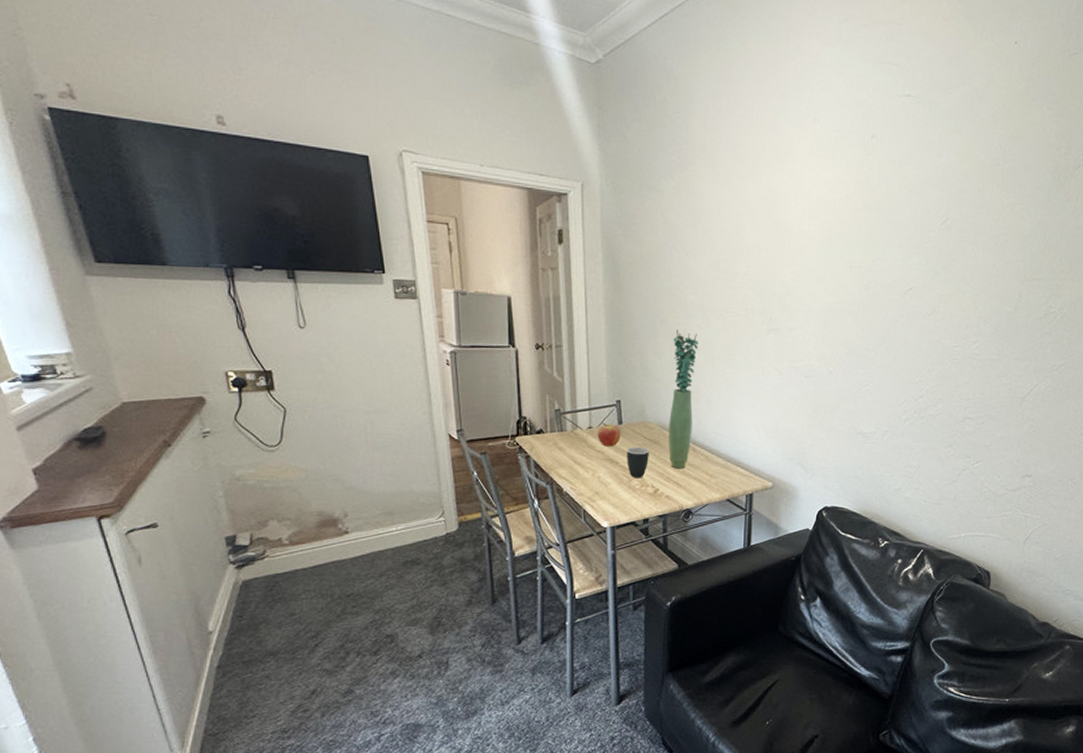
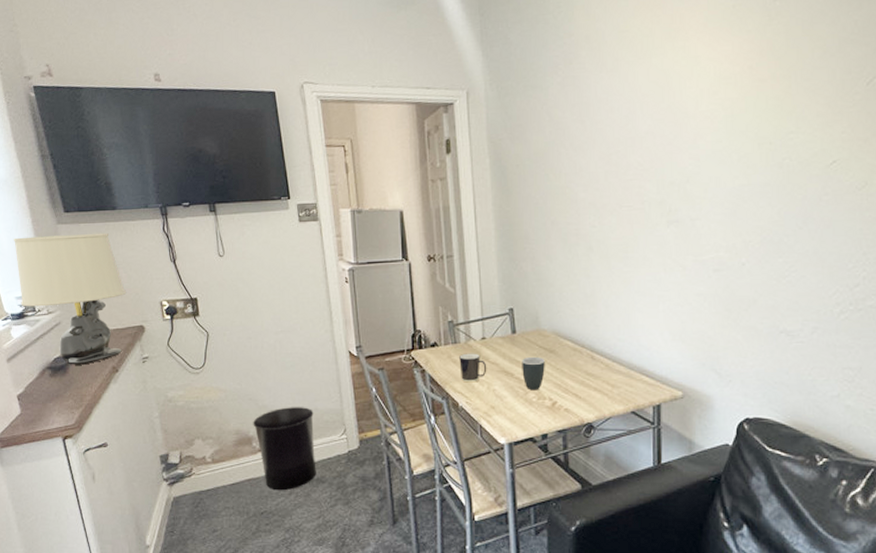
table lamp: none [22,286,182,437] -> present [13,232,127,365]
waste bin: none [339,489,411,572] -> present [253,407,316,490]
mug: none [565,441,593,469] -> present [459,353,487,383]
fruit: present [597,422,621,447] -> none [491,332,515,358]
vase: present [668,329,698,469] -> none [564,230,592,379]

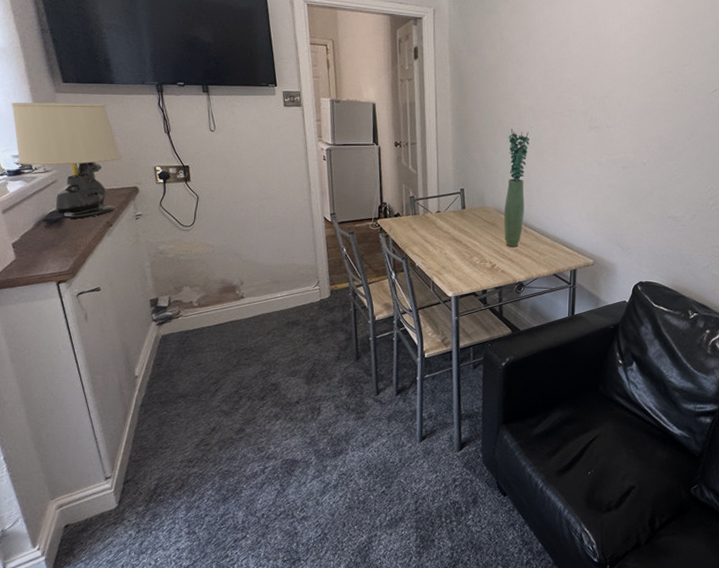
waste bin: present [253,407,316,490] -> none [237,262,292,330]
mug: present [459,353,487,383] -> none [418,223,441,247]
mug: present [522,356,545,391] -> none [469,228,488,255]
vase: none [564,230,592,379] -> present [504,128,530,248]

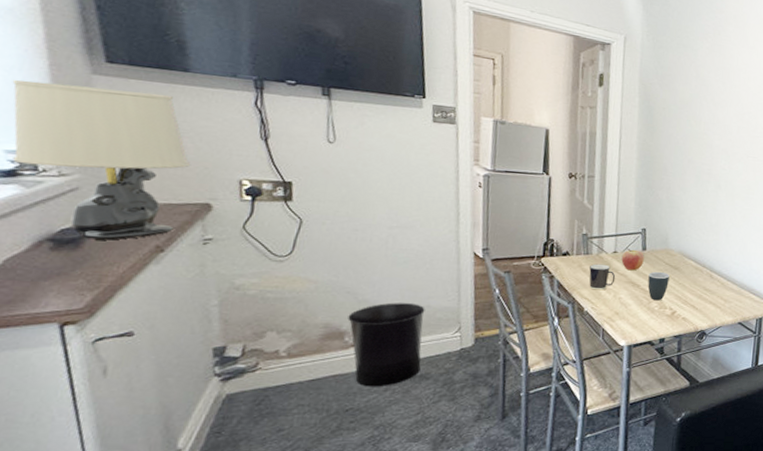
waste bin: none [237,262,292,330] -> present [347,303,425,386]
mug: none [418,223,441,247] -> present [588,264,616,291]
fruit: none [444,207,464,228] -> present [621,248,644,271]
mug: none [469,228,488,255] -> present [647,271,670,301]
vase: present [504,128,530,248] -> none [687,169,721,294]

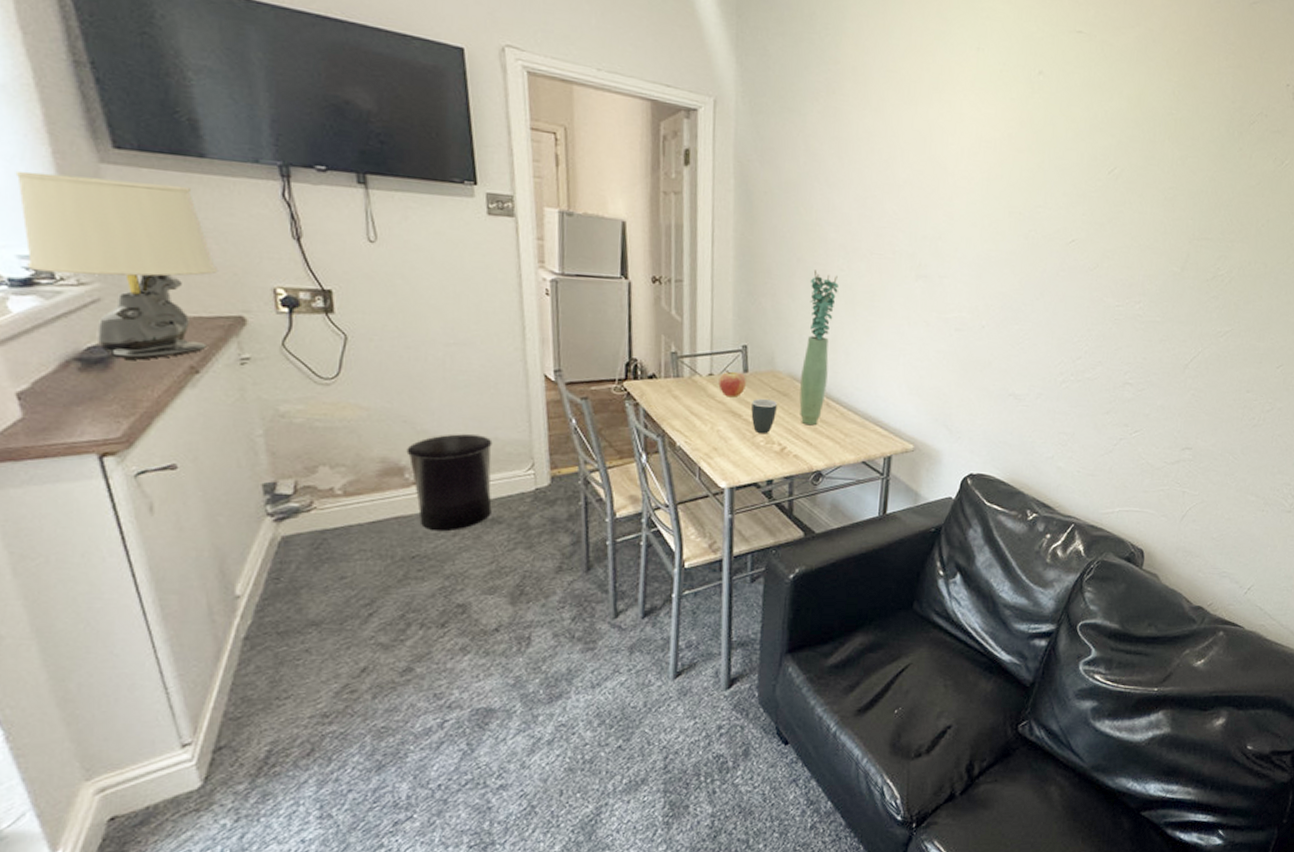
mug: present [588,264,616,291] -> none [680,388,713,421]
vase: none [687,169,721,294] -> present [799,270,839,426]

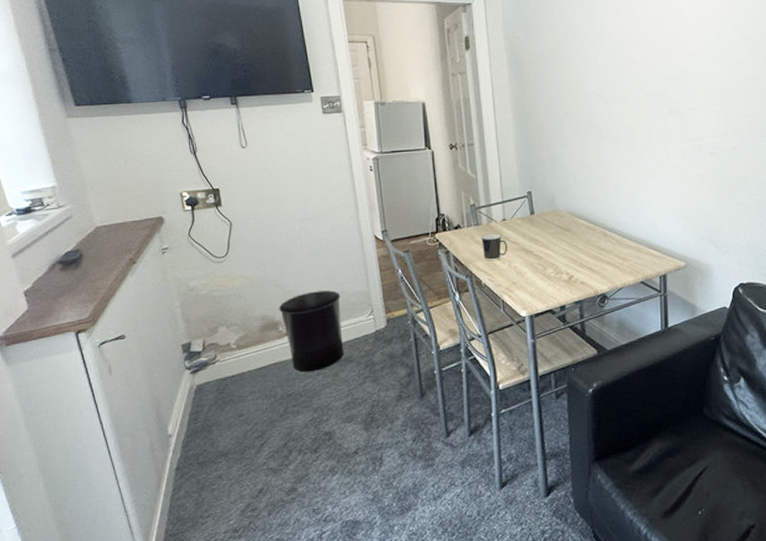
table lamp: present [15,171,219,360] -> none [18,126,144,259]
mug: none [680,388,713,421] -> present [482,233,508,261]
fruit: present [718,369,746,398] -> none [511,214,534,237]
mug: present [751,398,777,434] -> none [540,235,562,266]
vase: present [799,270,839,426] -> none [577,119,602,255]

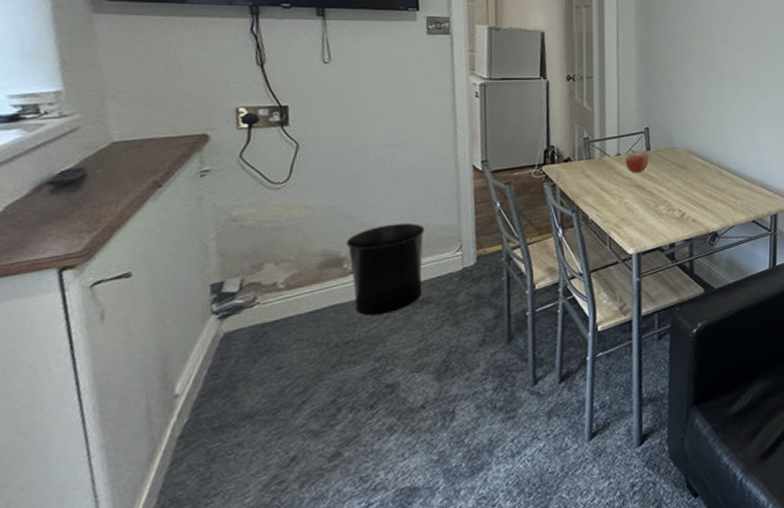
mug: present [482,233,508,261] -> none [592,168,620,196]
fruit: none [511,214,534,237] -> present [625,149,649,173]

